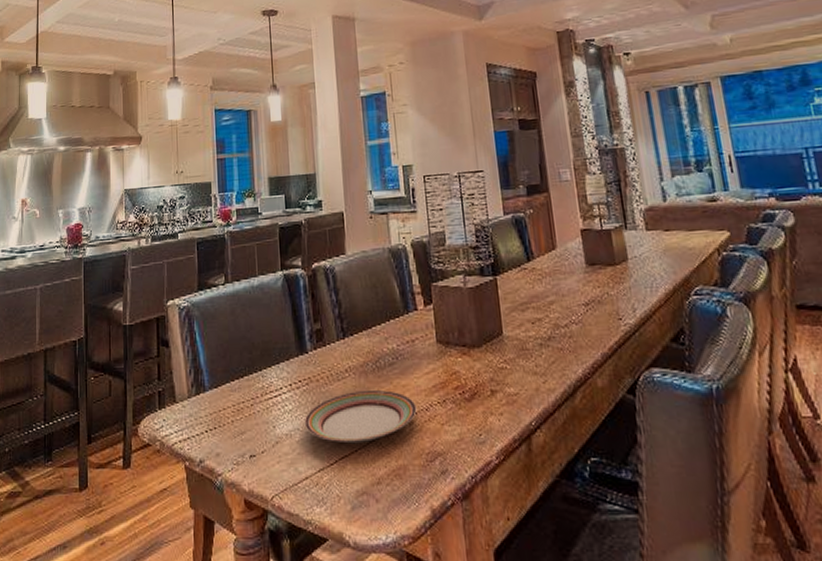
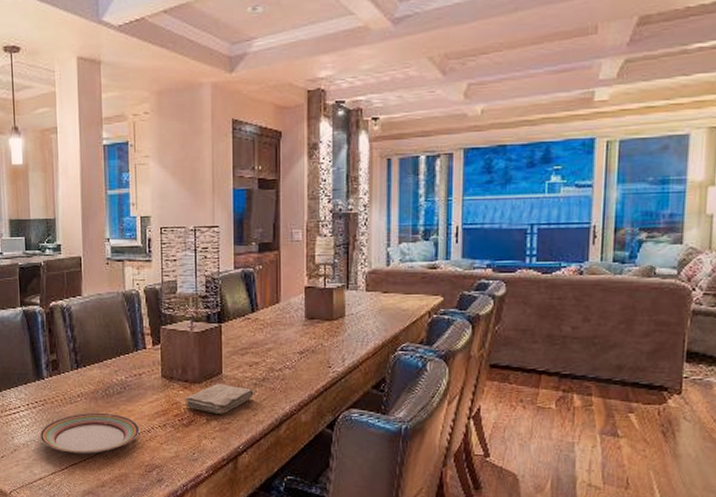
washcloth: none [465,345,541,383] -> present [185,383,254,414]

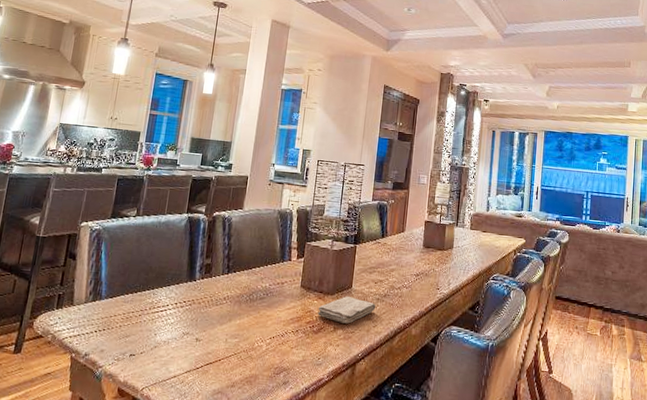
plate: present [39,412,140,455] -> none [181,315,275,355]

